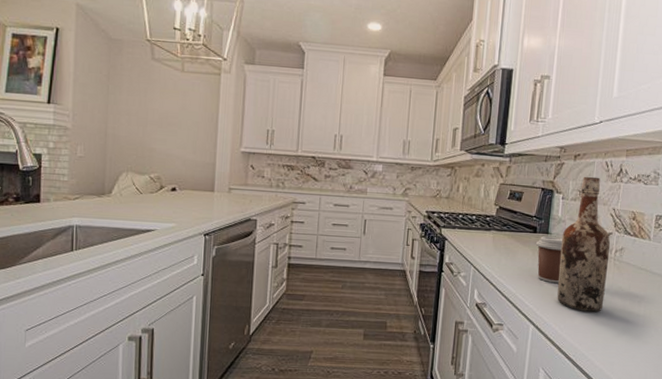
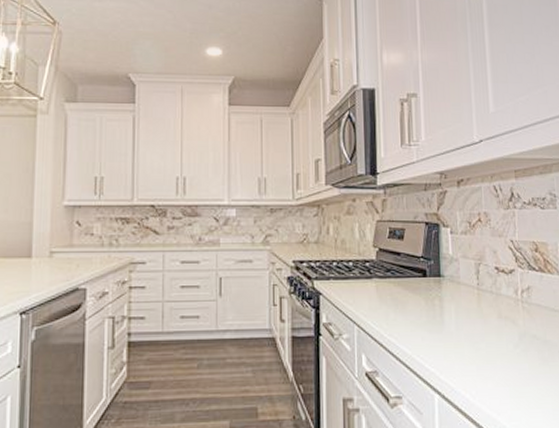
coffee cup: present [535,236,563,284] -> none [427,280,462,338]
wine bottle: present [557,176,611,313] -> none [456,204,519,371]

